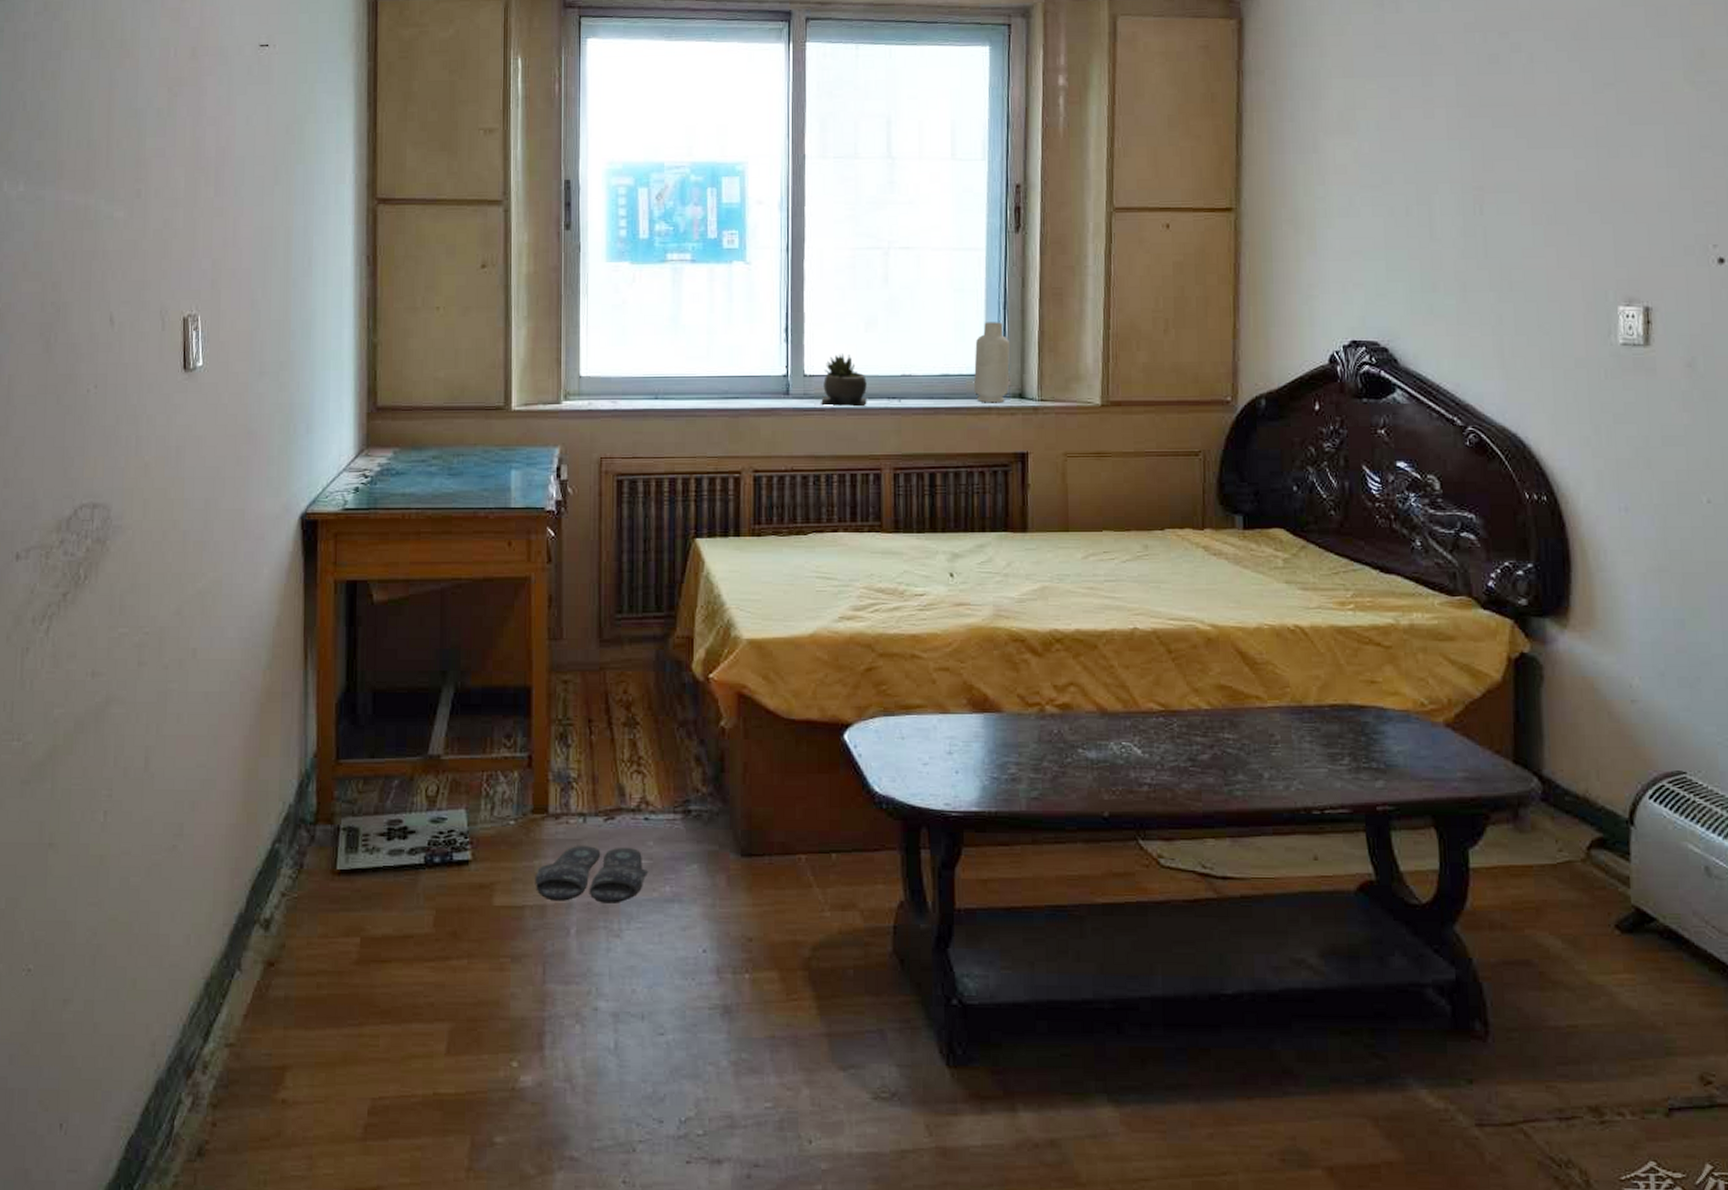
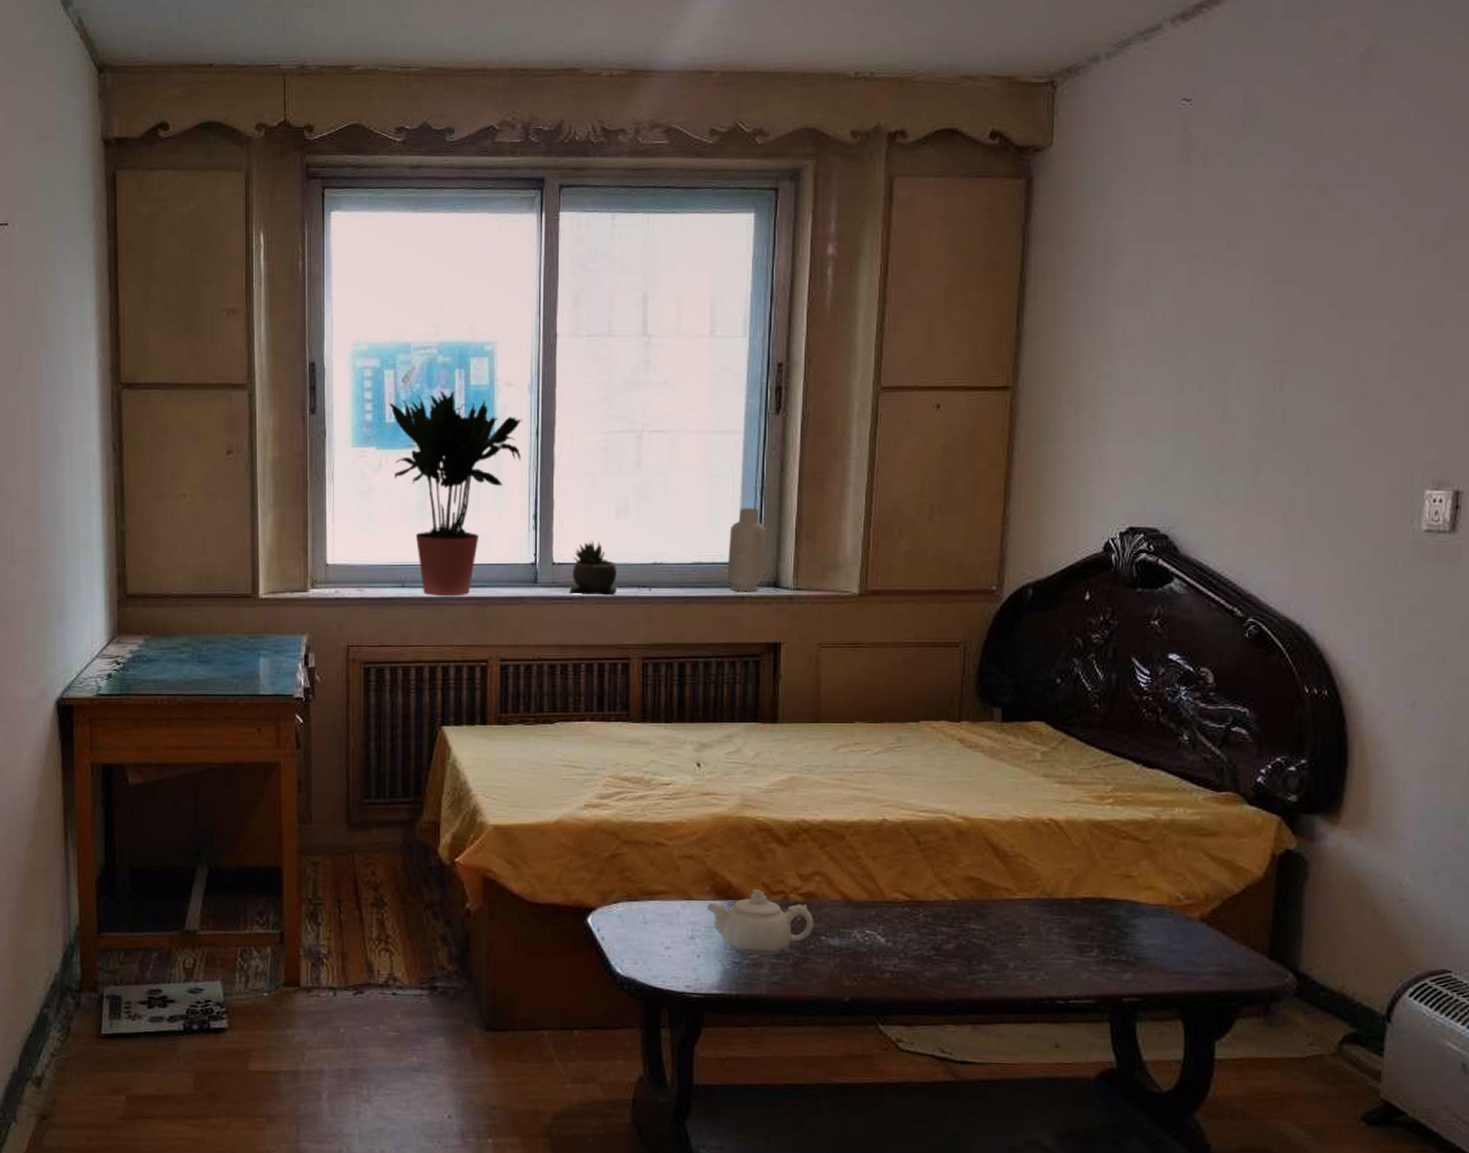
slippers: present [536,846,649,903] -> none [289,1017,396,1071]
potted plant: none [643,208,774,408] -> present [390,391,523,597]
teapot: none [964,702,1070,770] -> present [707,890,814,956]

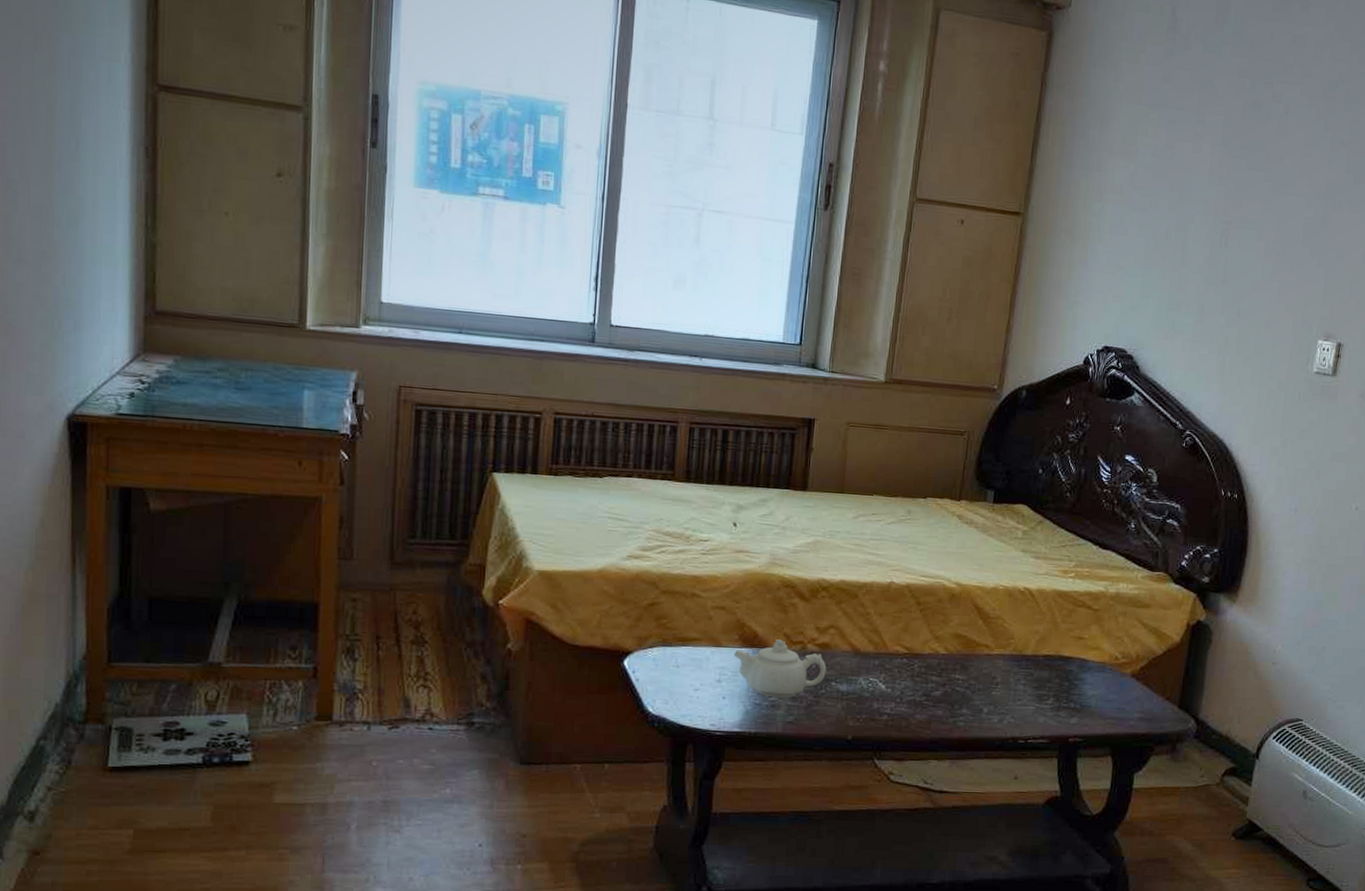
potted plant: present [390,391,523,597] -> none [456,143,590,348]
succulent plant: present [569,541,617,596] -> none [625,307,671,362]
vase: present [727,508,767,592] -> none [771,293,809,371]

